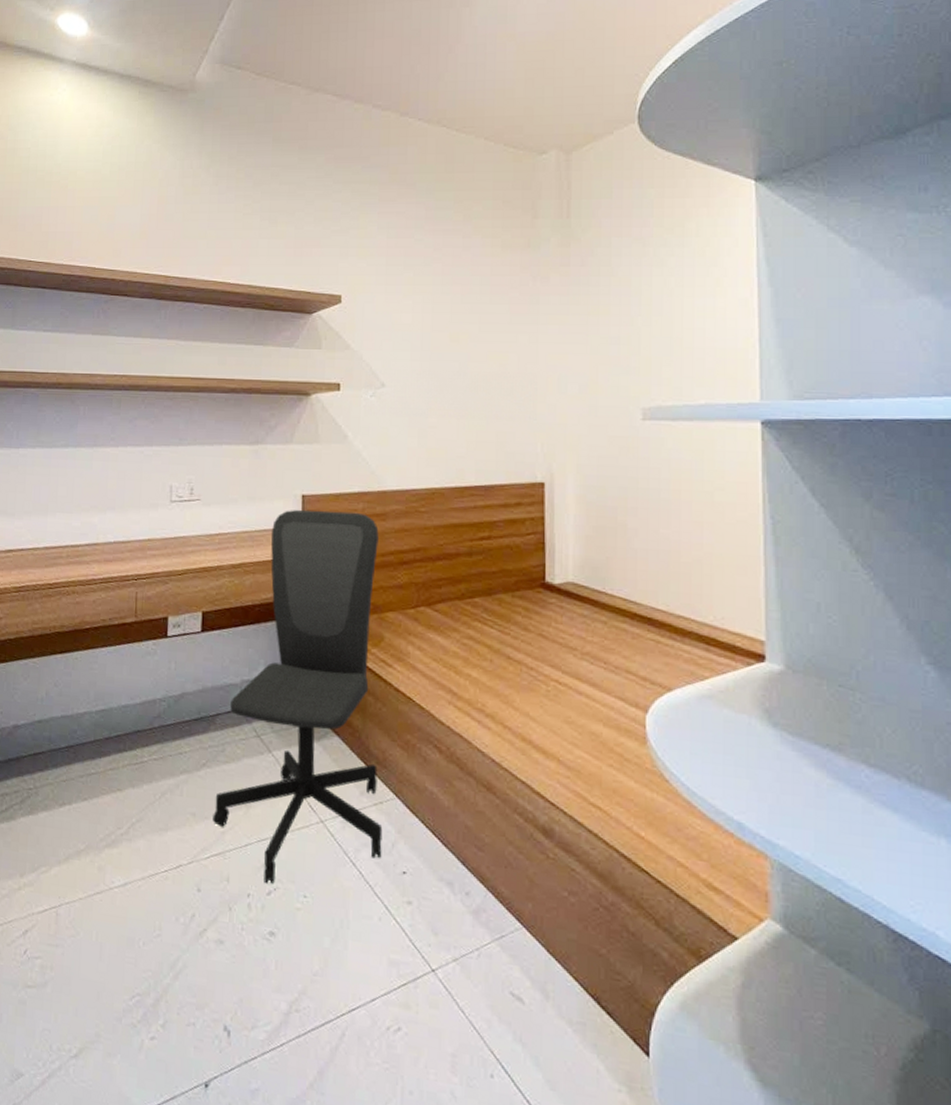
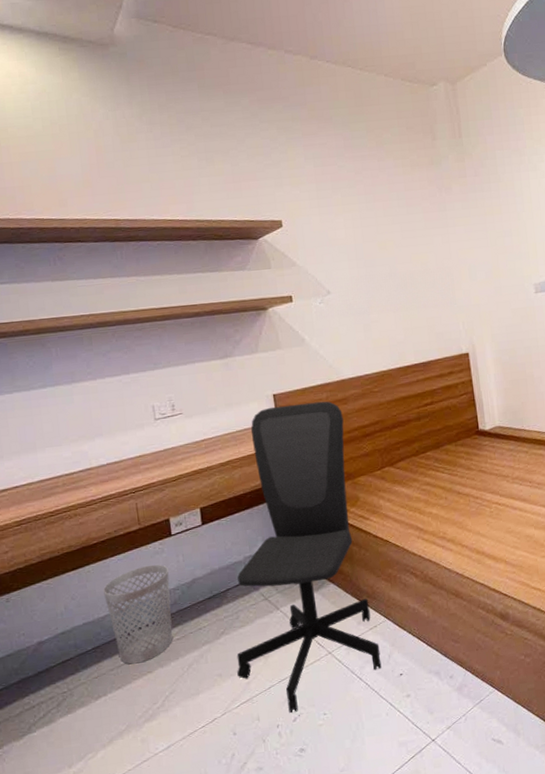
wastebasket: none [87,665,158,777] -> present [103,564,173,665]

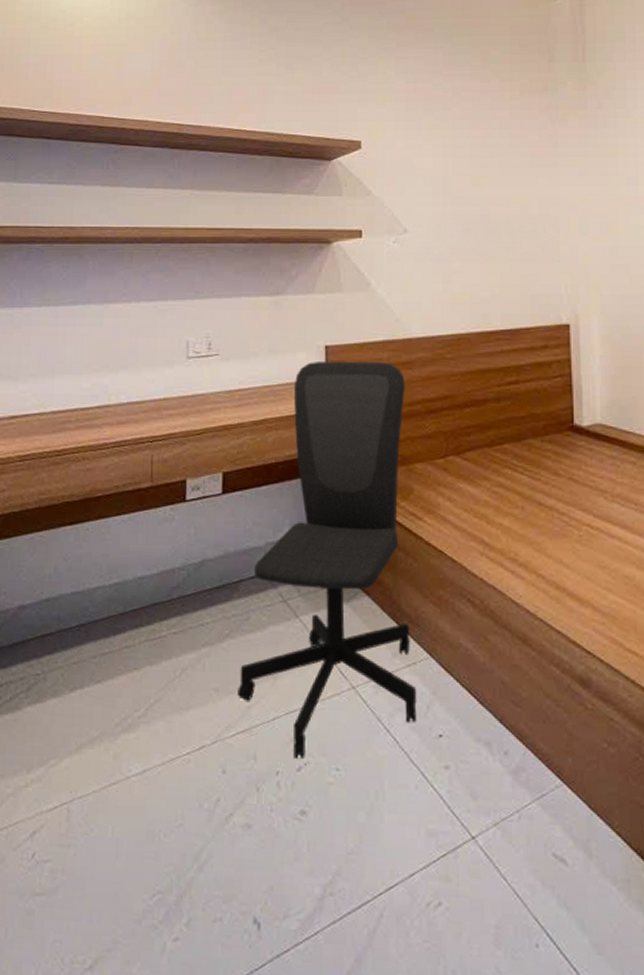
wastebasket: present [103,564,173,665] -> none [99,533,176,655]

